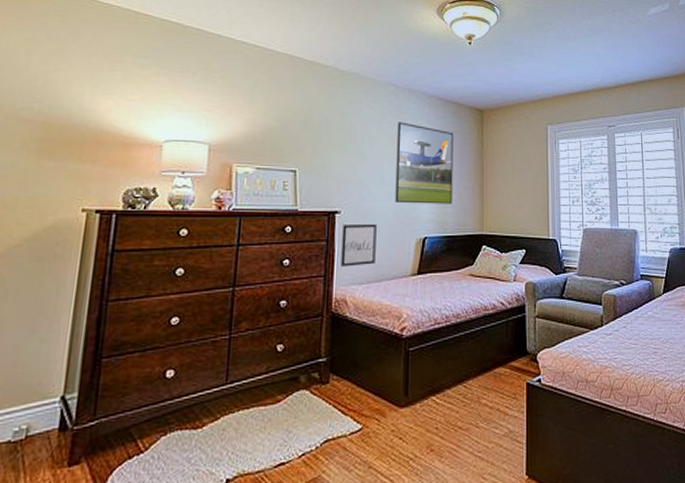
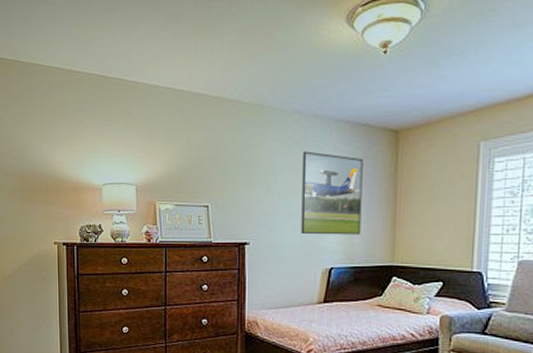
wall art: present [341,223,377,267] -> none [251,254,284,293]

